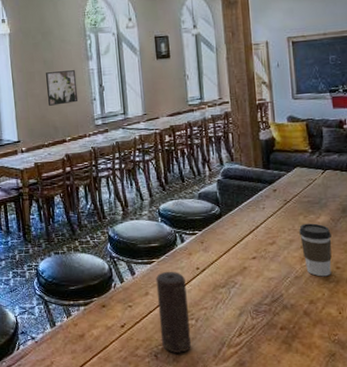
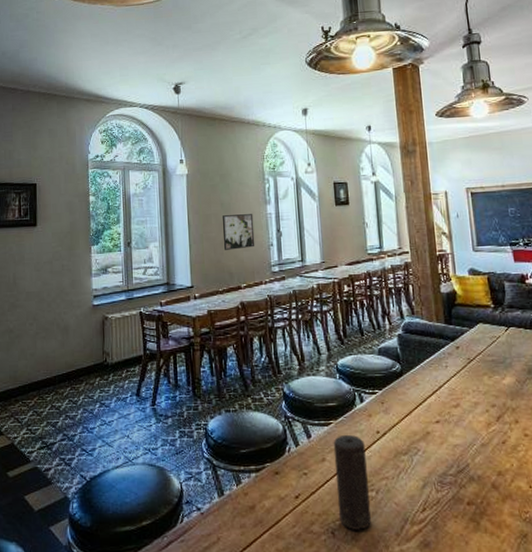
coffee cup: present [299,223,332,277] -> none [484,384,520,445]

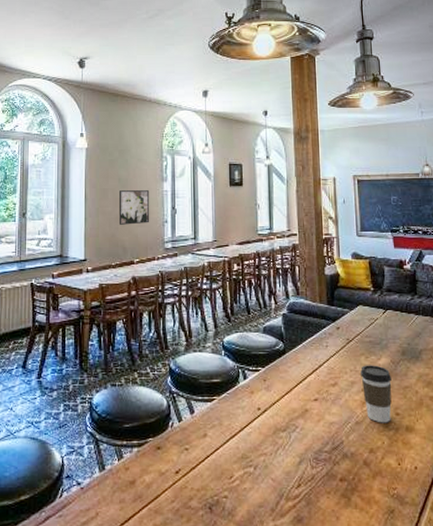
candle: present [333,434,371,530] -> none [215,410,248,505]
coffee cup: none [484,384,520,445] -> present [360,365,392,423]

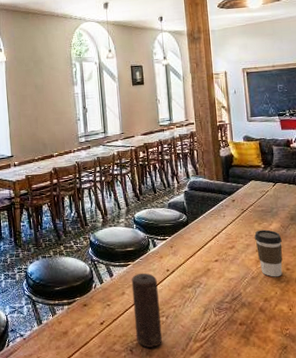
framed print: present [118,190,150,225] -> none [37,94,65,125]
candle: none [215,410,248,505] -> present [131,272,162,348]

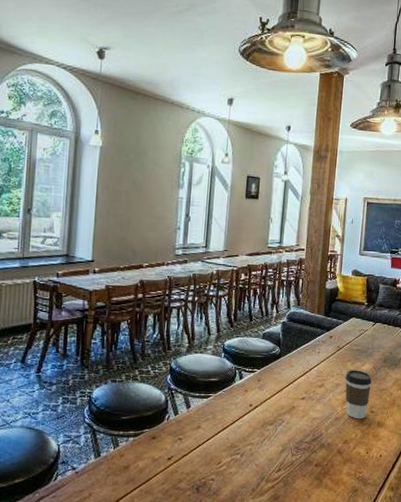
candle: present [131,272,162,348] -> none [205,406,238,486]

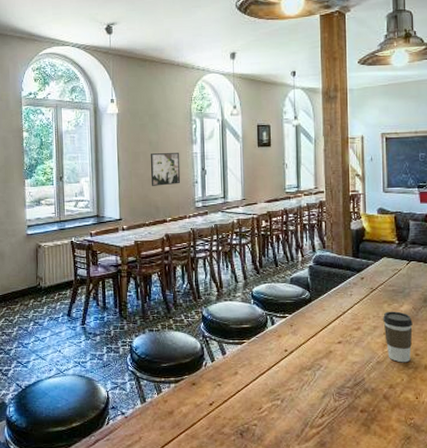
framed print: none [130,194,165,229] -> present [150,153,181,186]

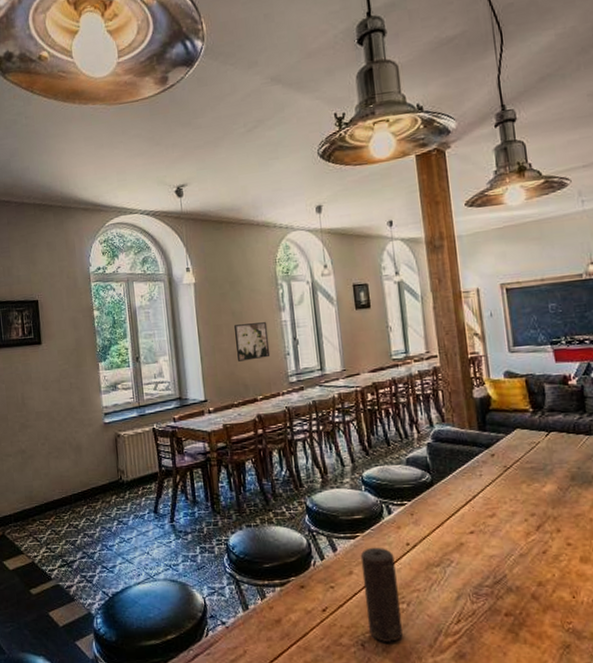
candle: none [245,352,275,432] -> present [360,547,403,642]
coffee cup: present [383,311,413,363] -> none [522,492,562,555]

